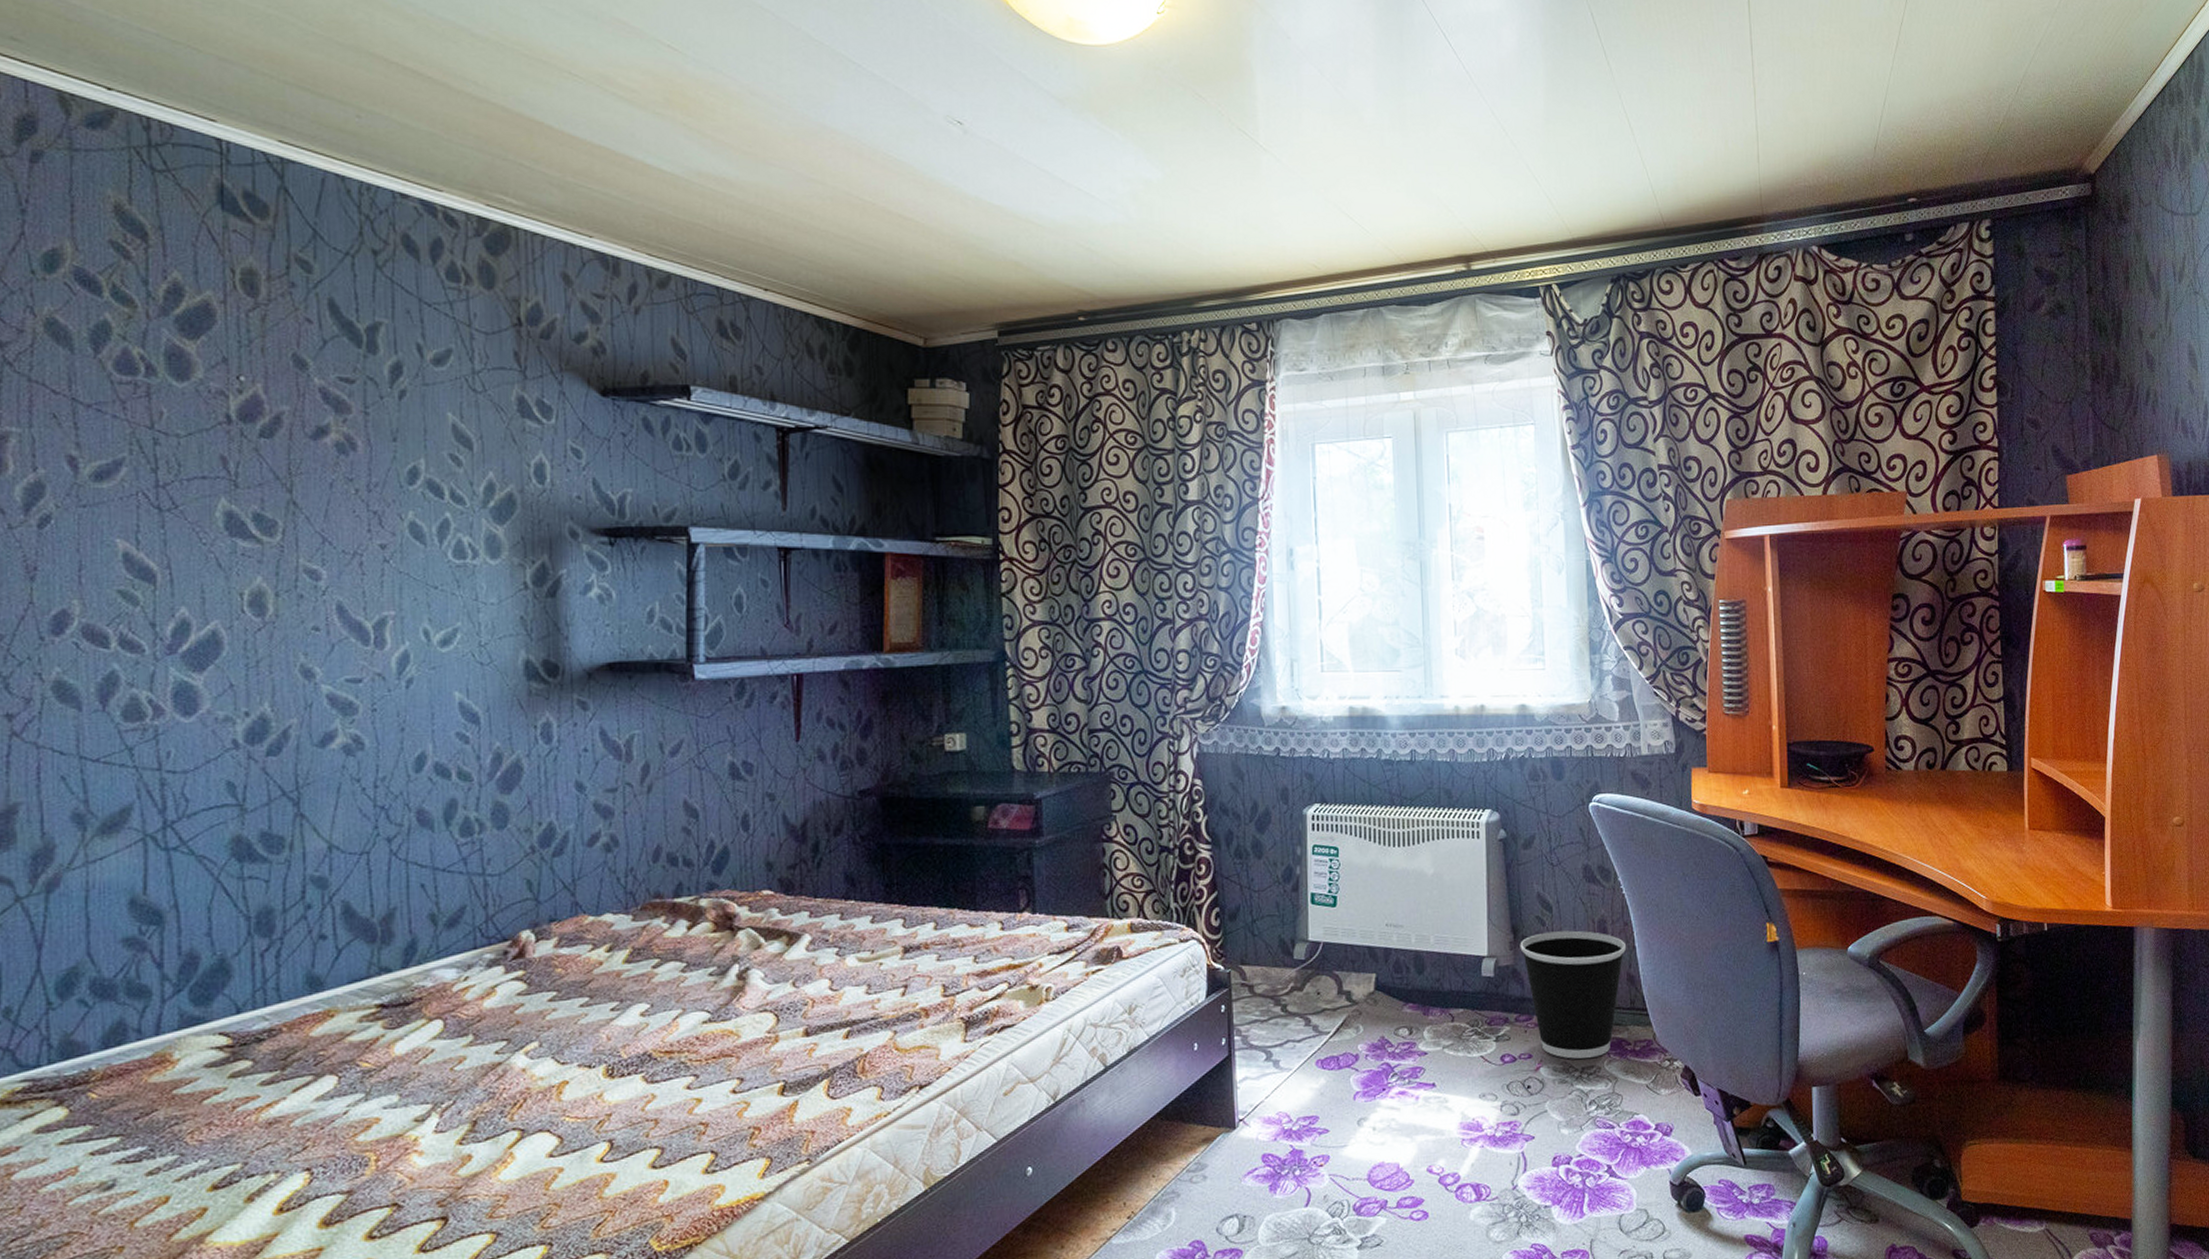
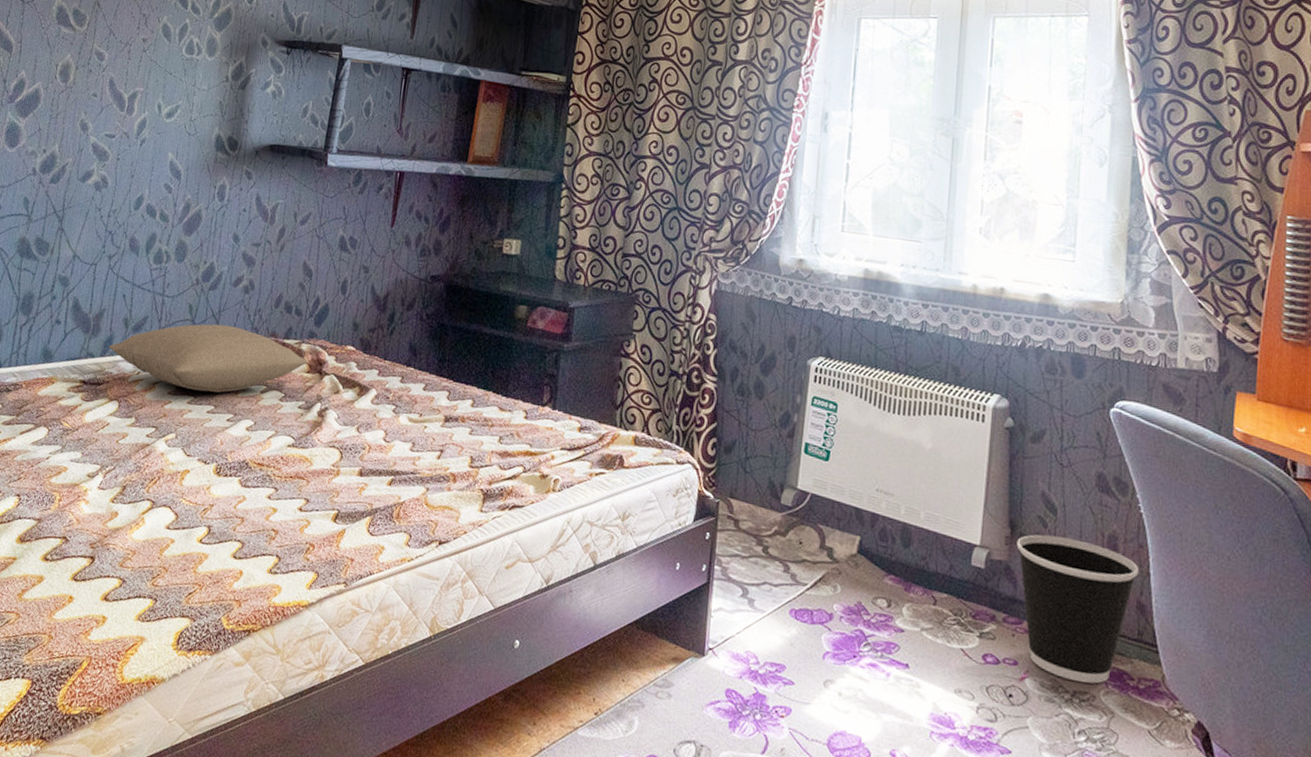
pillow: none [412,895,713,985] -> present [109,324,309,393]

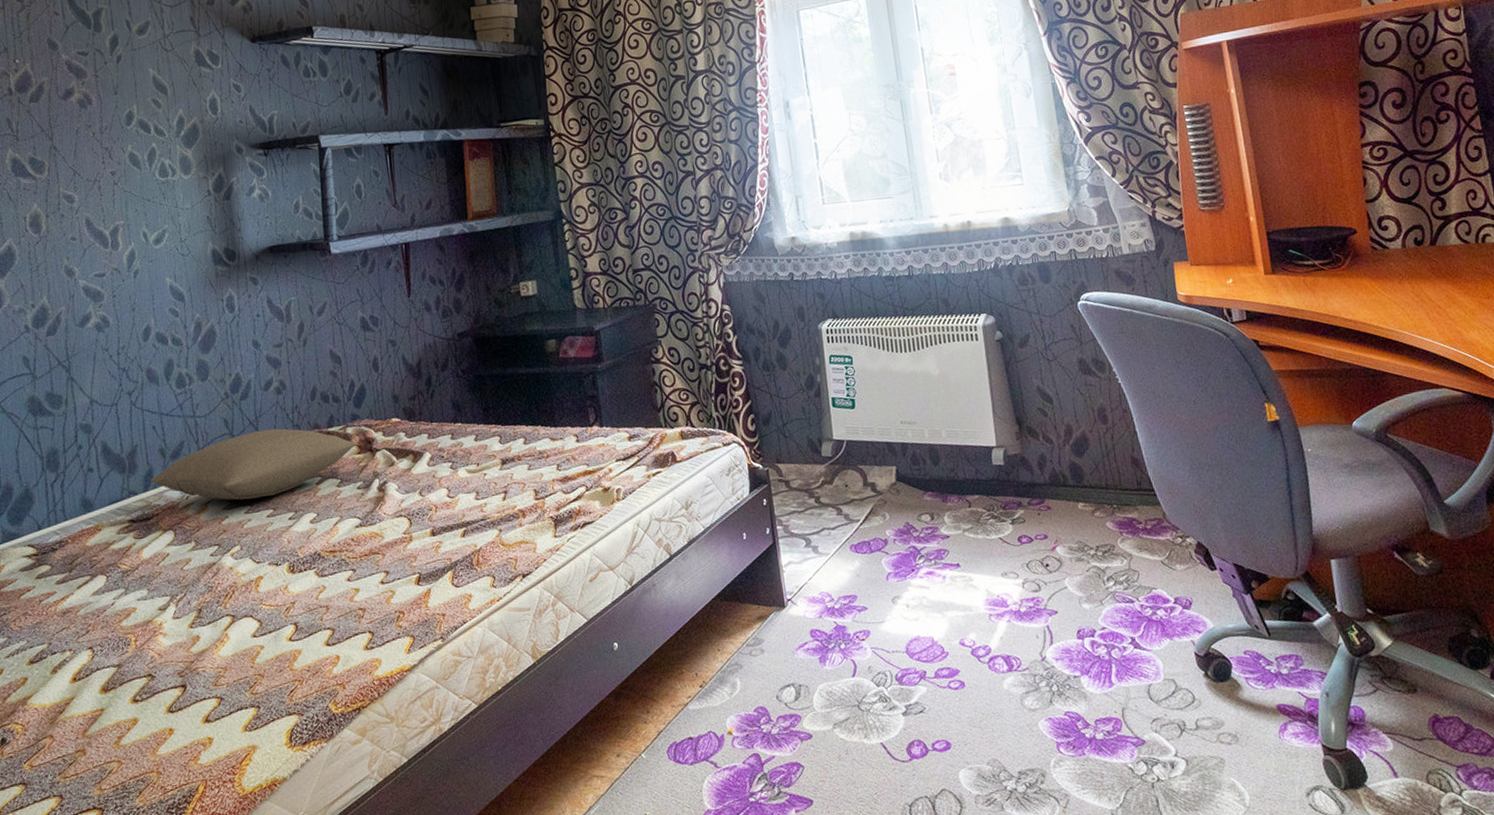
wastebasket: present [1016,534,1138,684] -> none [1025,419,1127,539]

